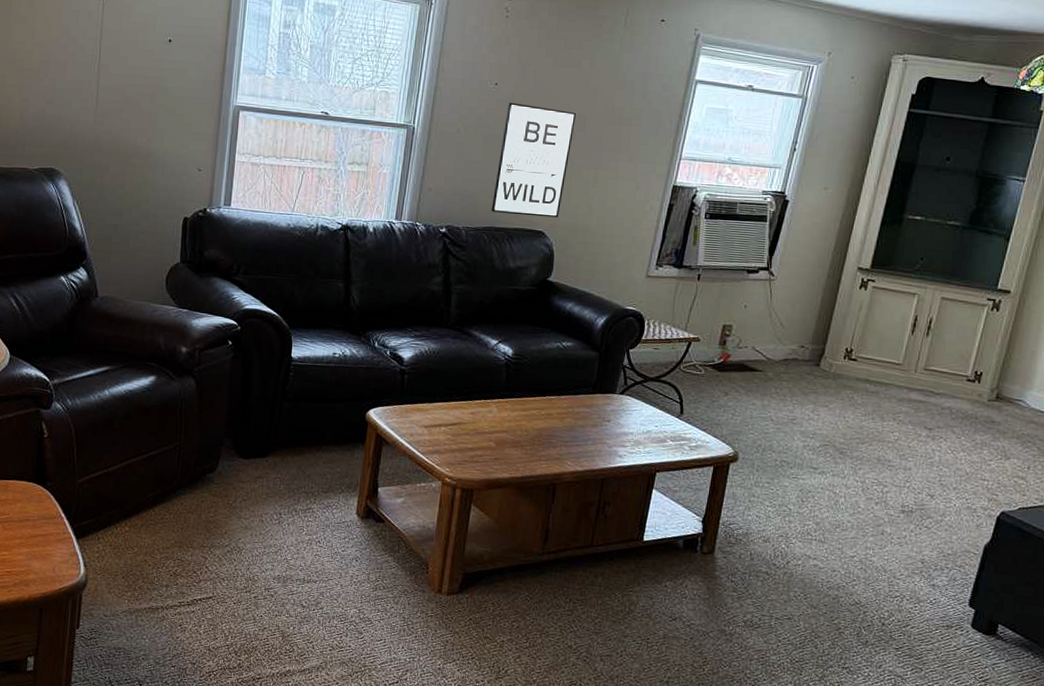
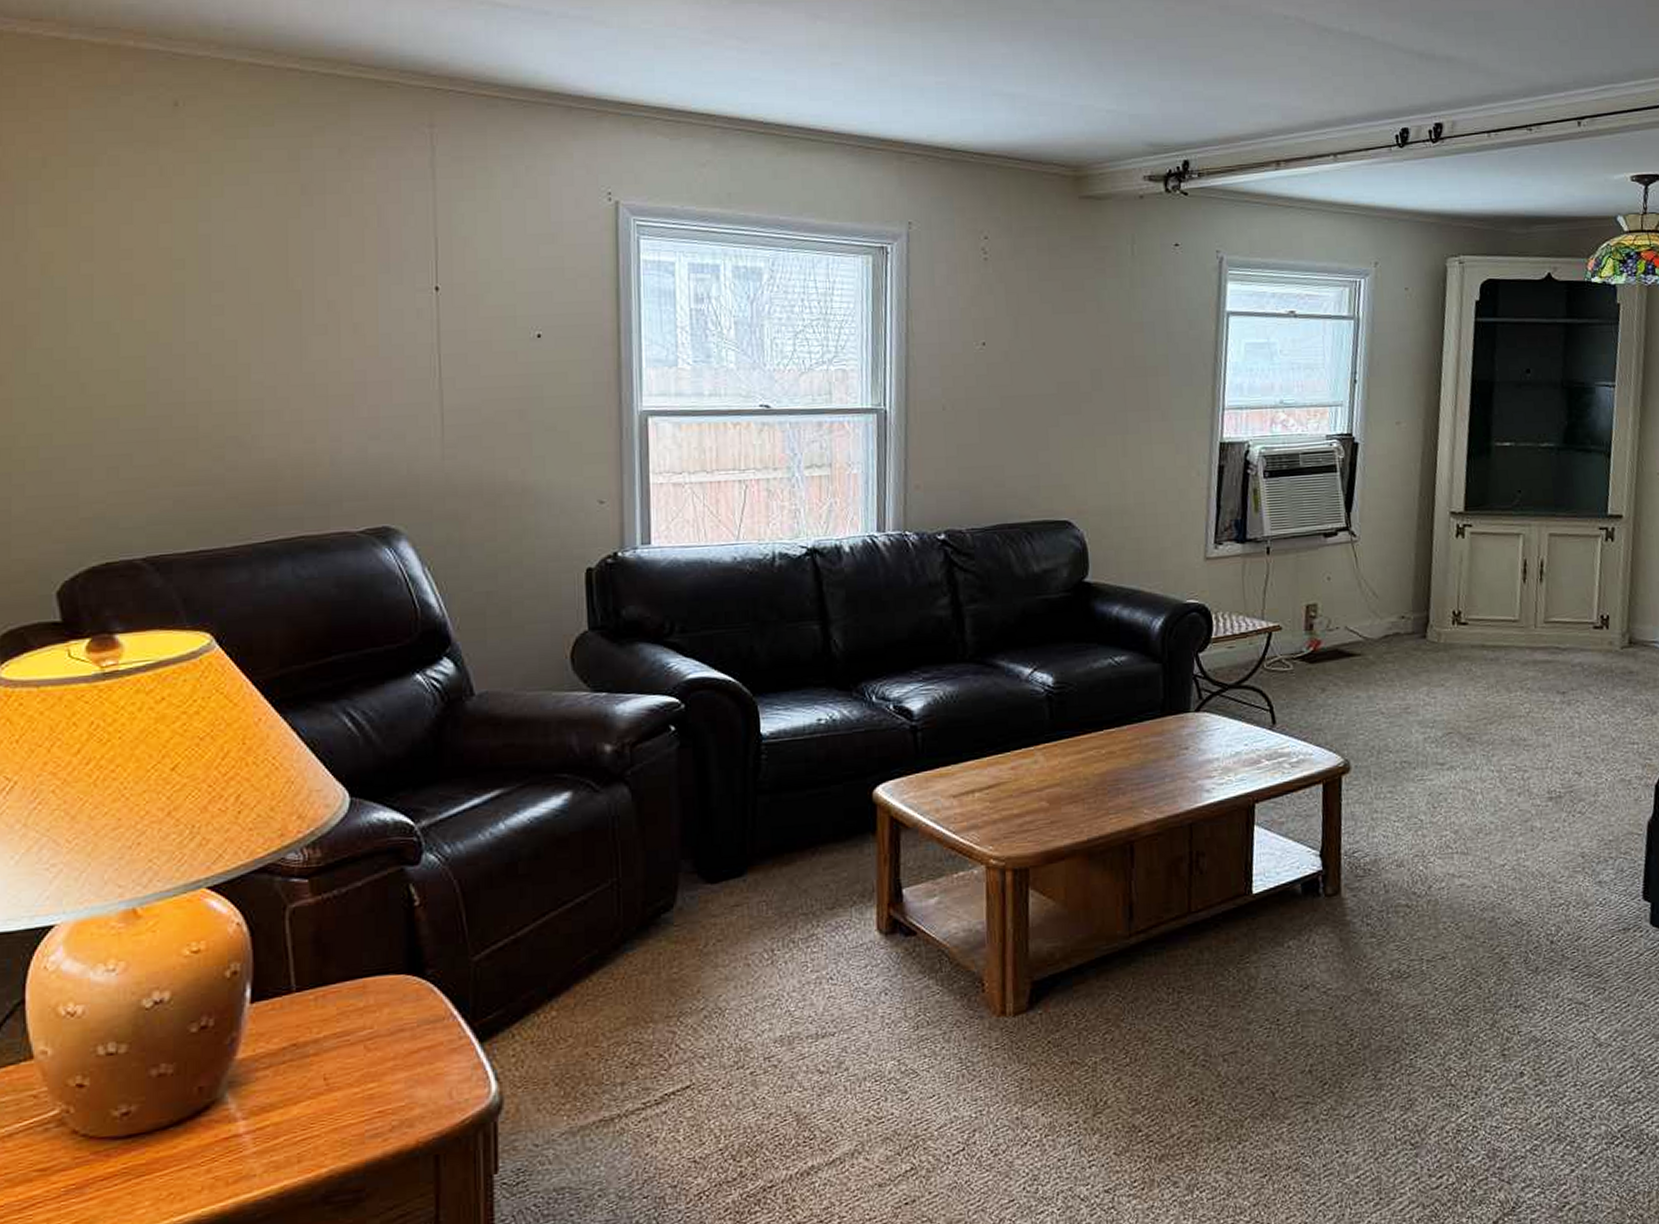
wall art: present [491,102,576,218] -> none [999,364,1090,505]

